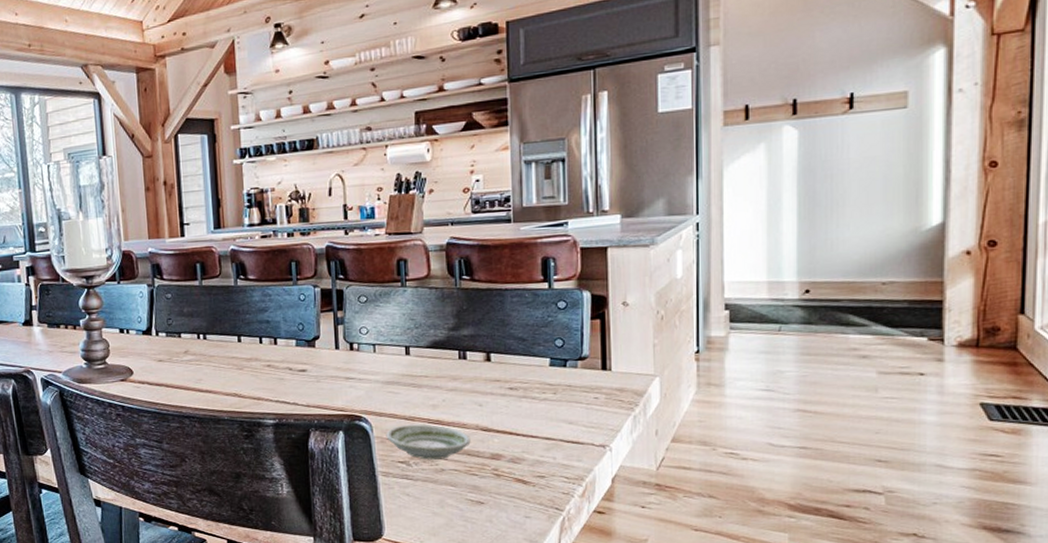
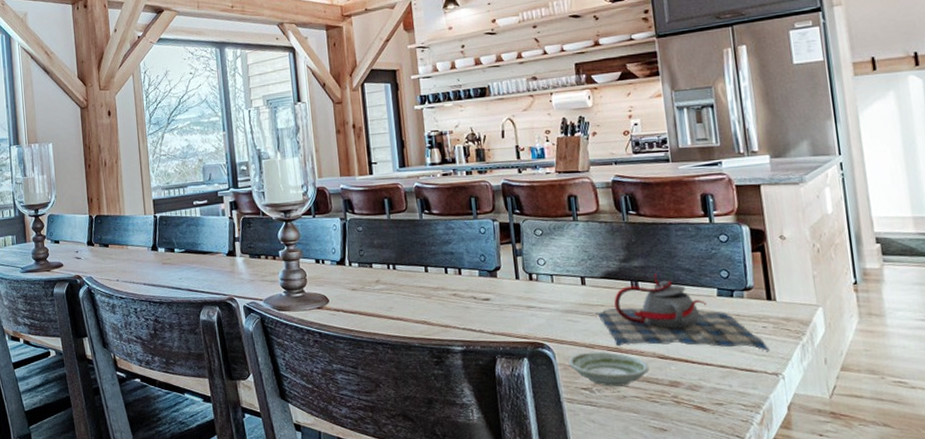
teapot: none [418,342,600,423] -> present [595,273,770,351]

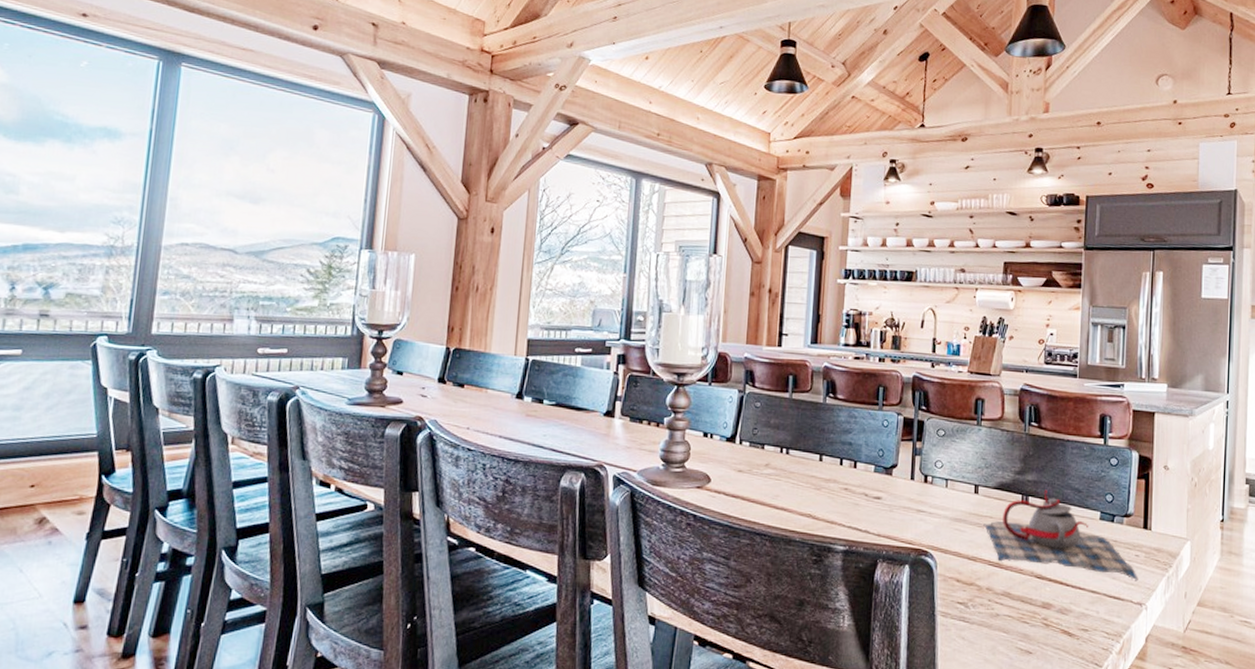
saucer: present [568,351,649,387] -> none [948,564,1026,604]

